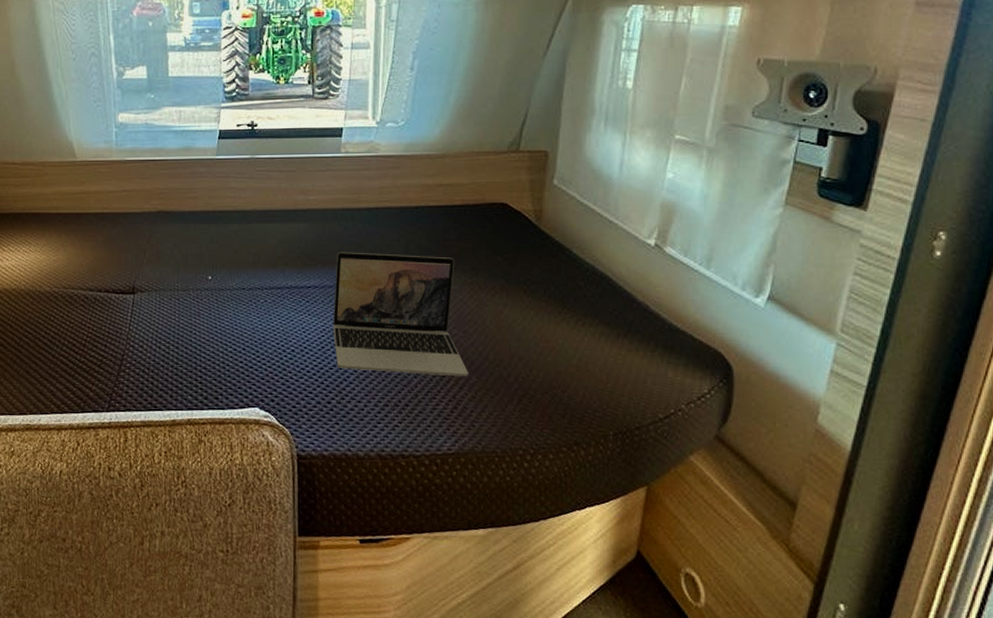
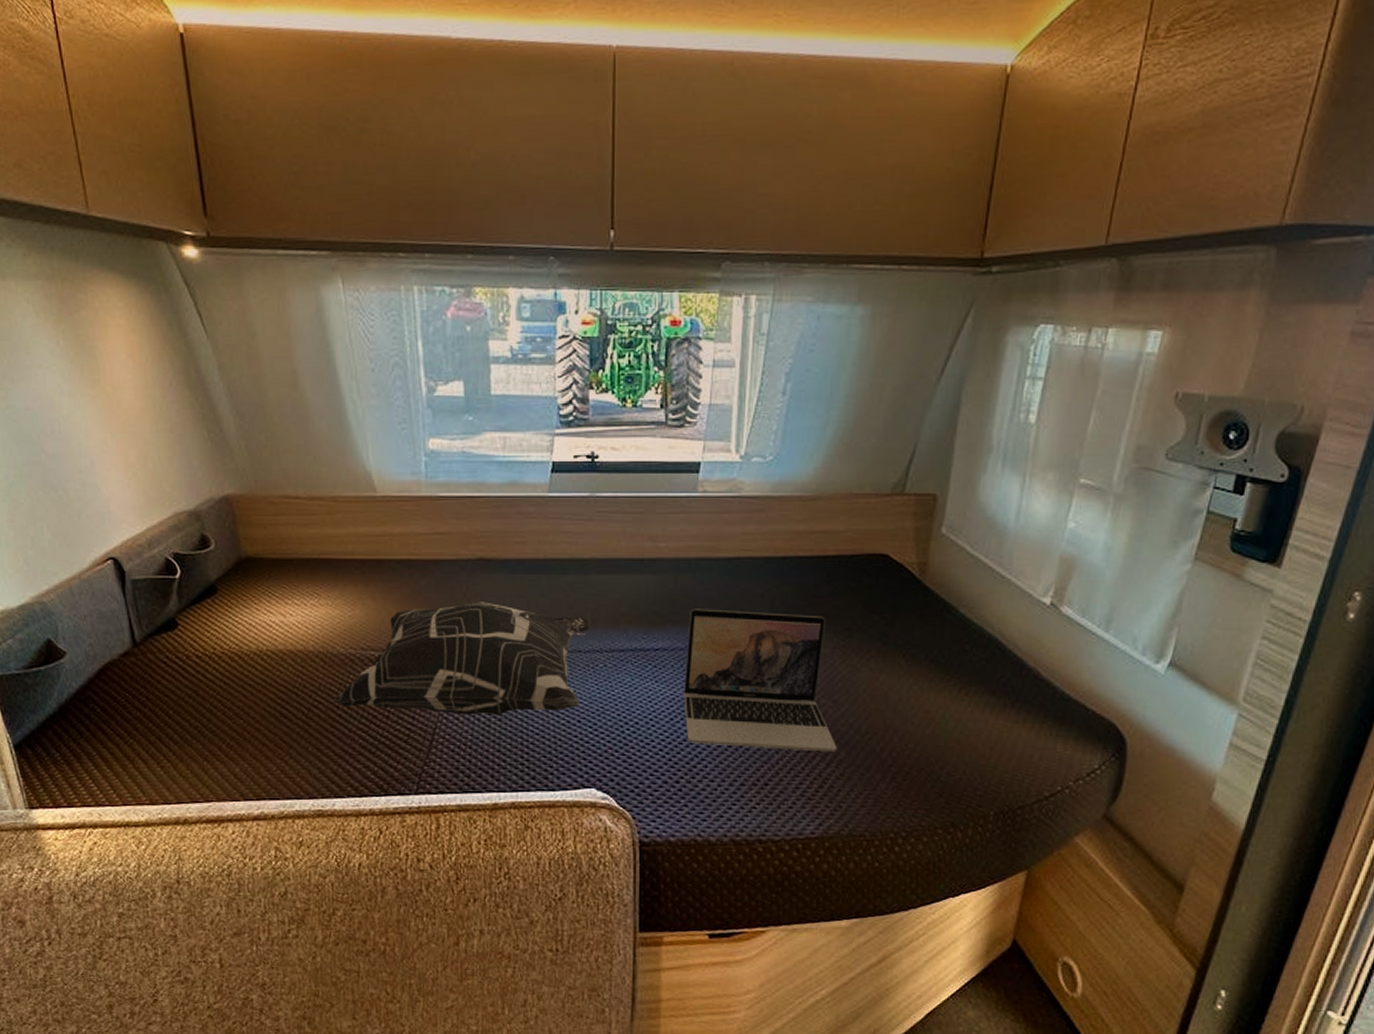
decorative pillow: none [39,247,253,344] -> present [332,602,591,716]

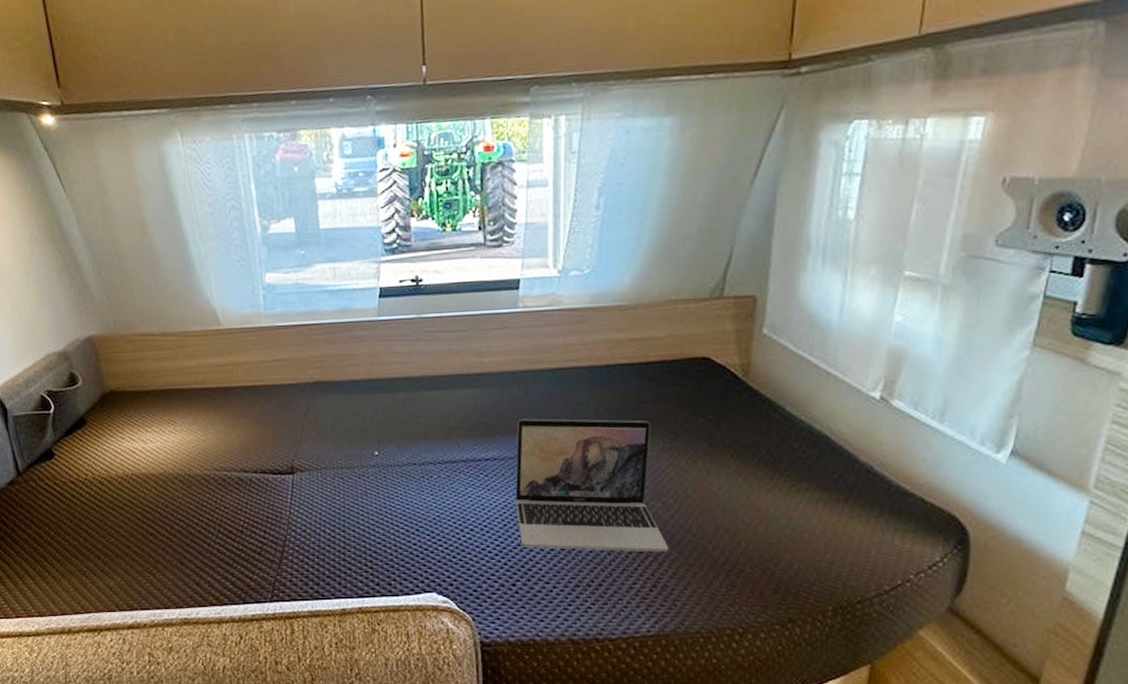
decorative pillow: present [332,602,591,716] -> none [191,421,424,527]

